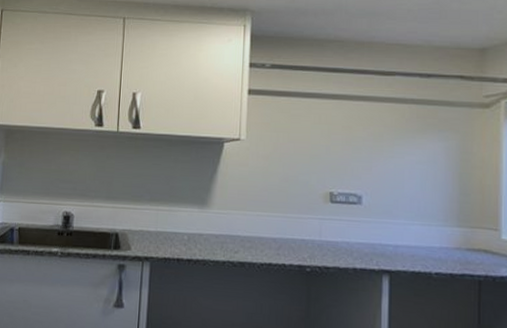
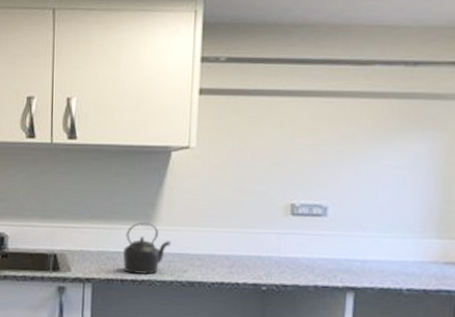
kettle: none [179,205,224,255] -> present [122,222,171,275]

